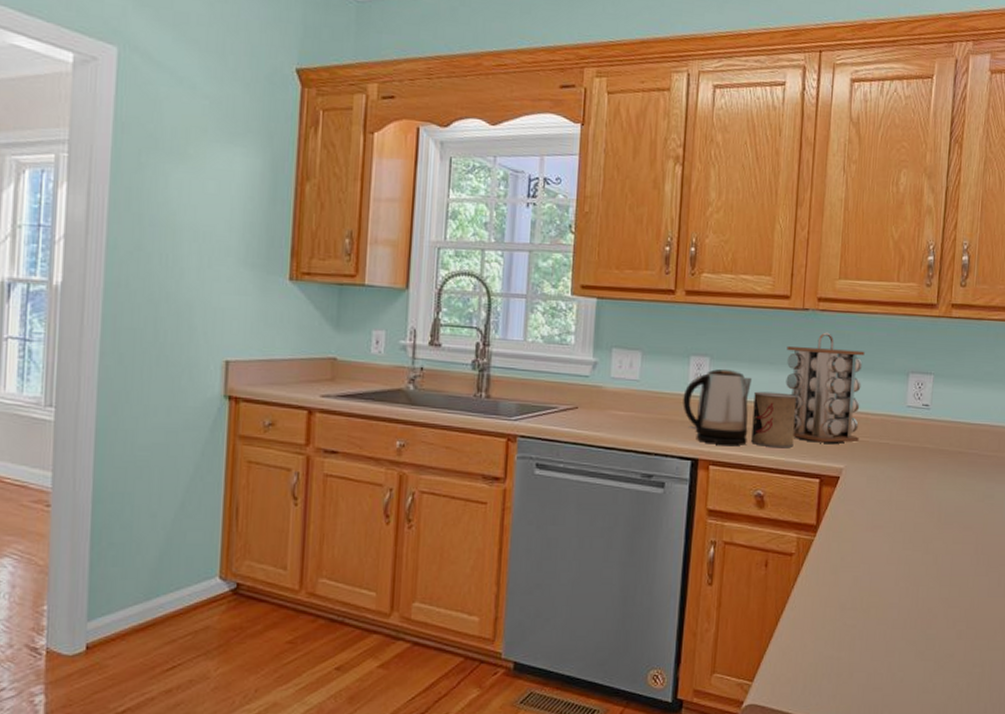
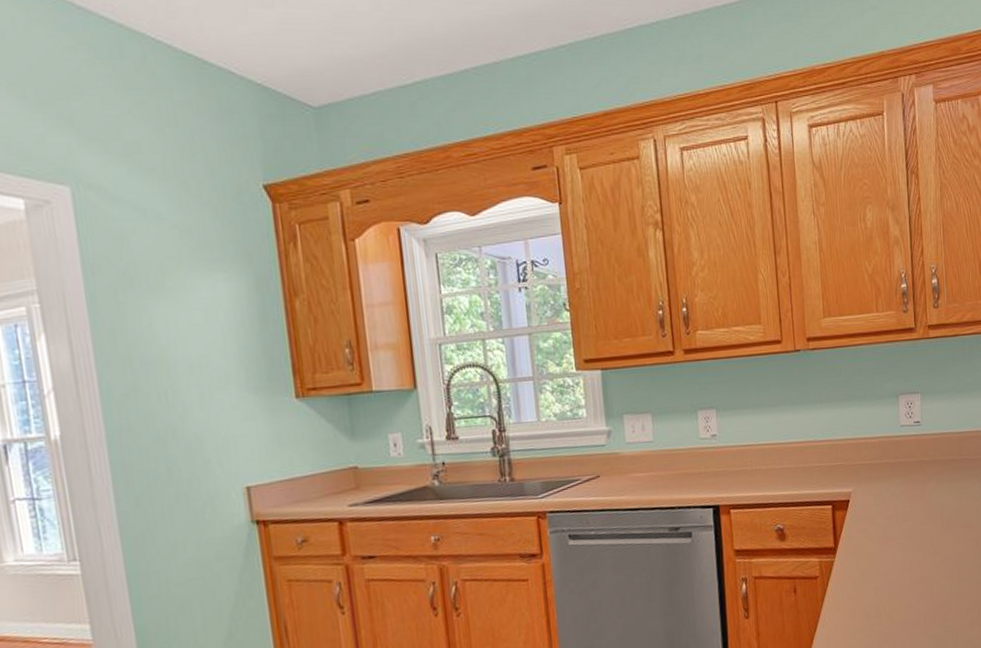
kettle: present [683,368,753,446] -> none [696,417,762,490]
tin can: present [751,391,797,448] -> none [761,431,804,484]
spice rack: present [786,332,865,444] -> none [785,369,862,473]

